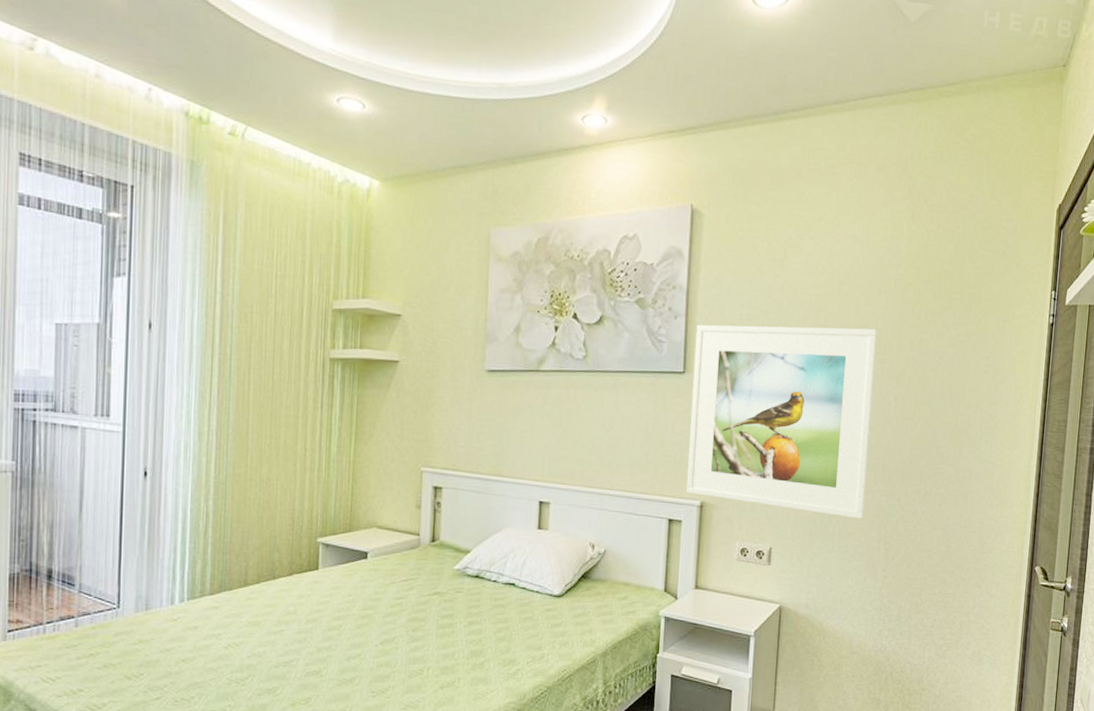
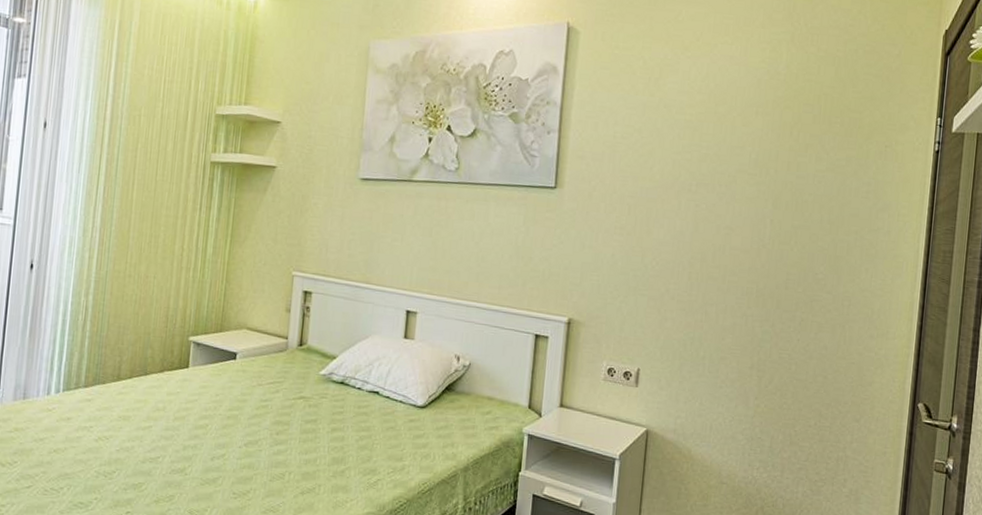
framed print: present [687,324,877,519] -> none [554,140,753,344]

